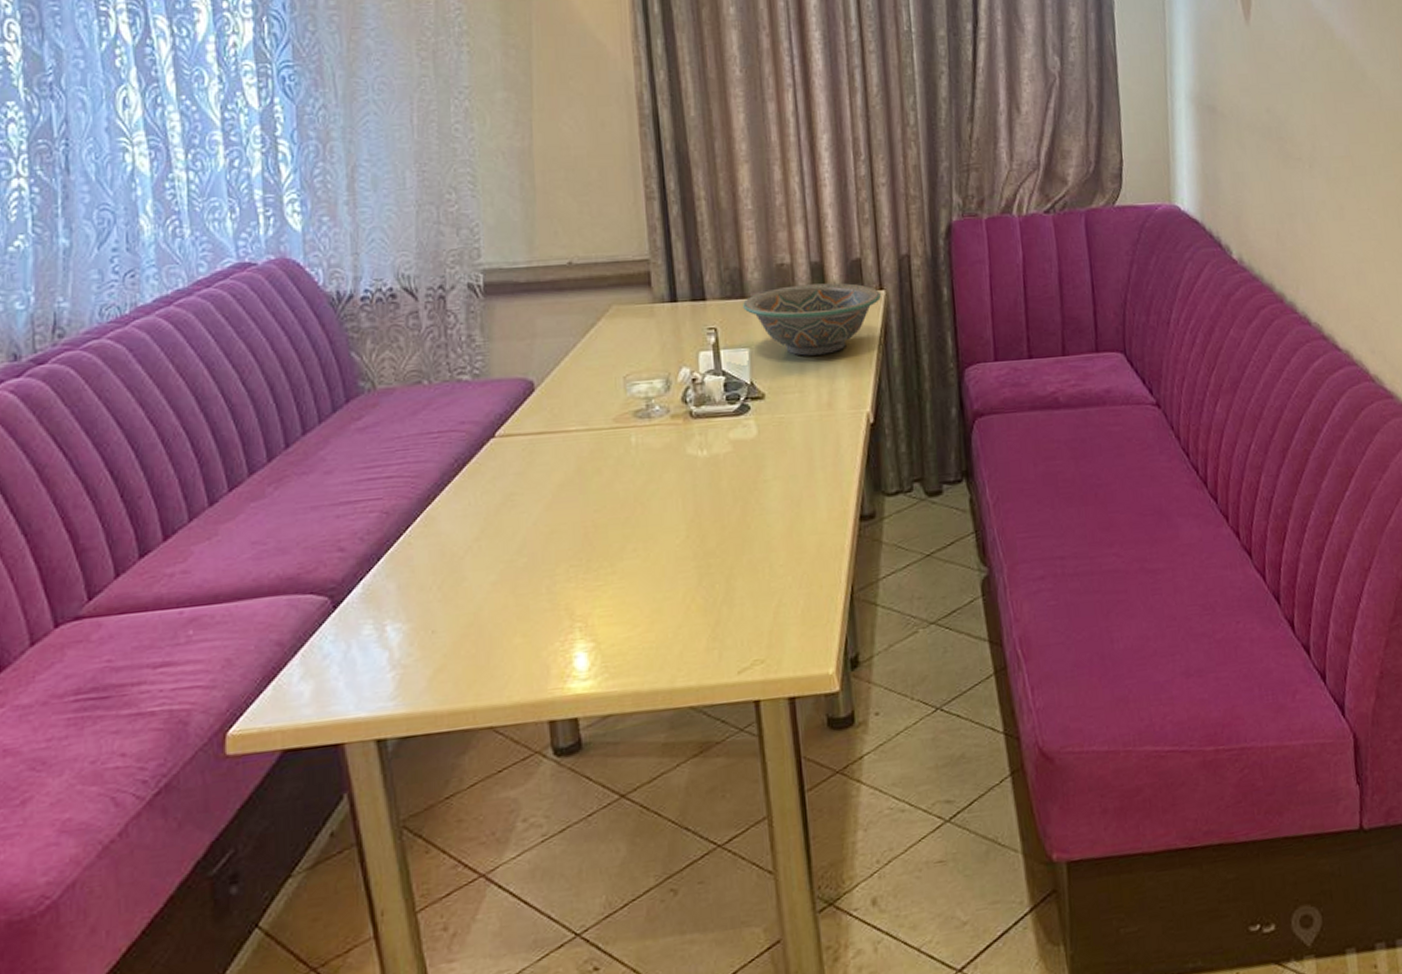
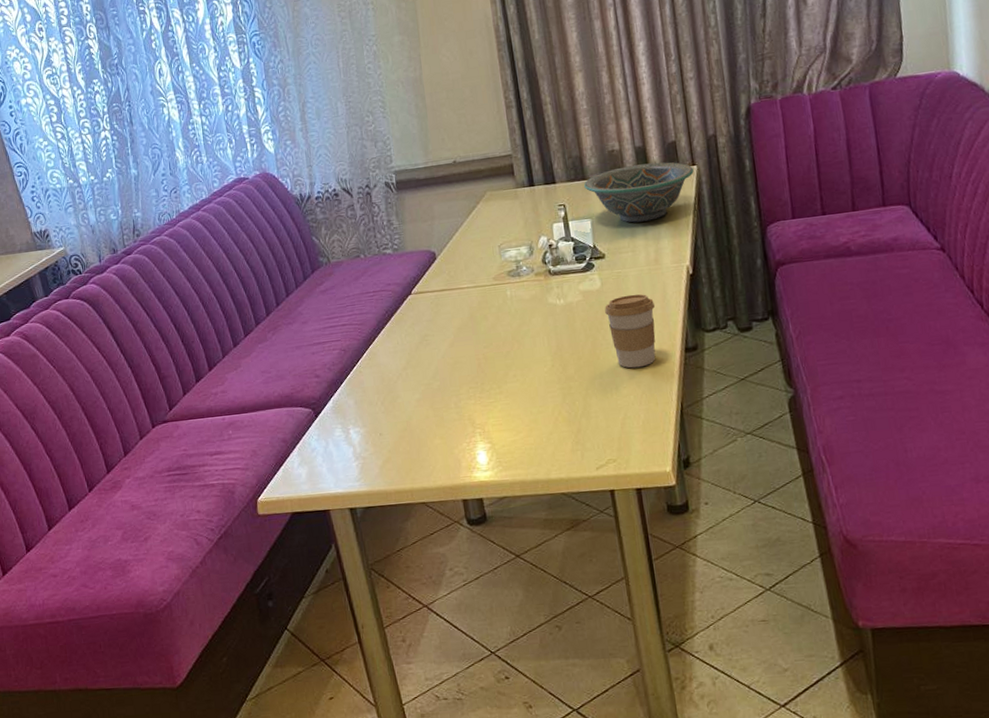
coffee cup: none [760,446,824,541] -> present [604,294,656,369]

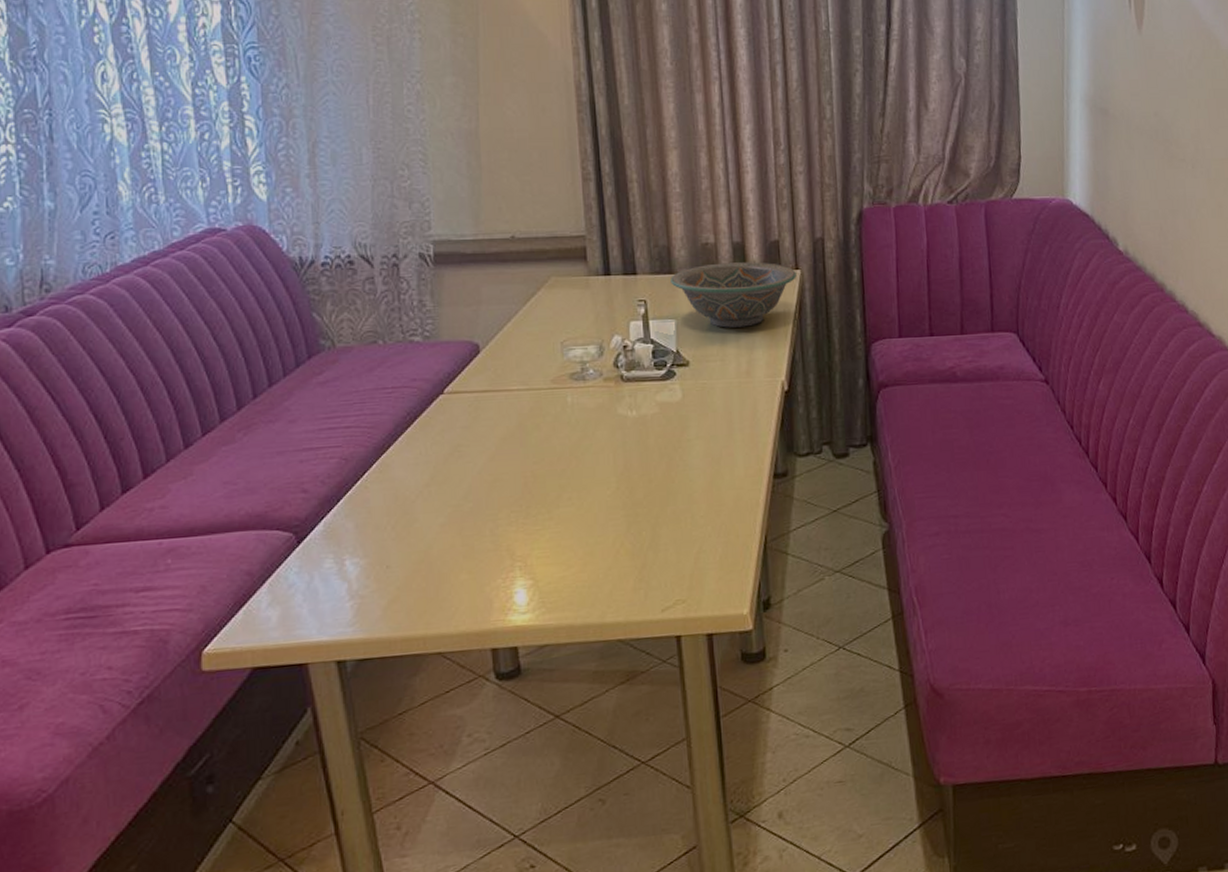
coffee cup: present [604,294,656,369] -> none [684,409,742,495]

